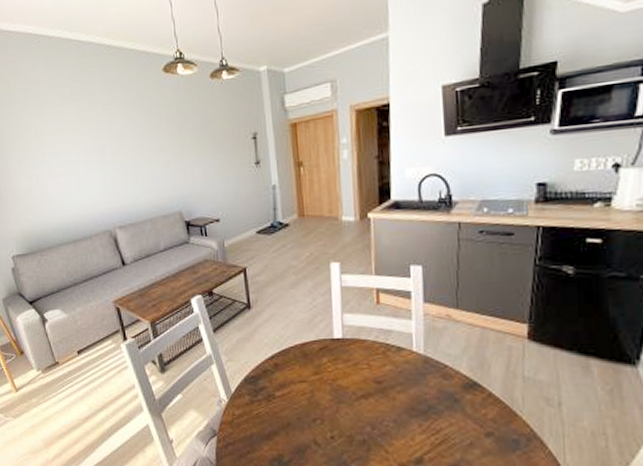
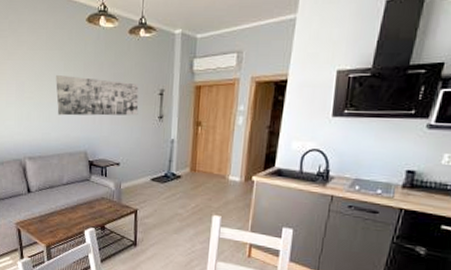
wall art: none [137,130,232,176] -> present [56,75,139,116]

